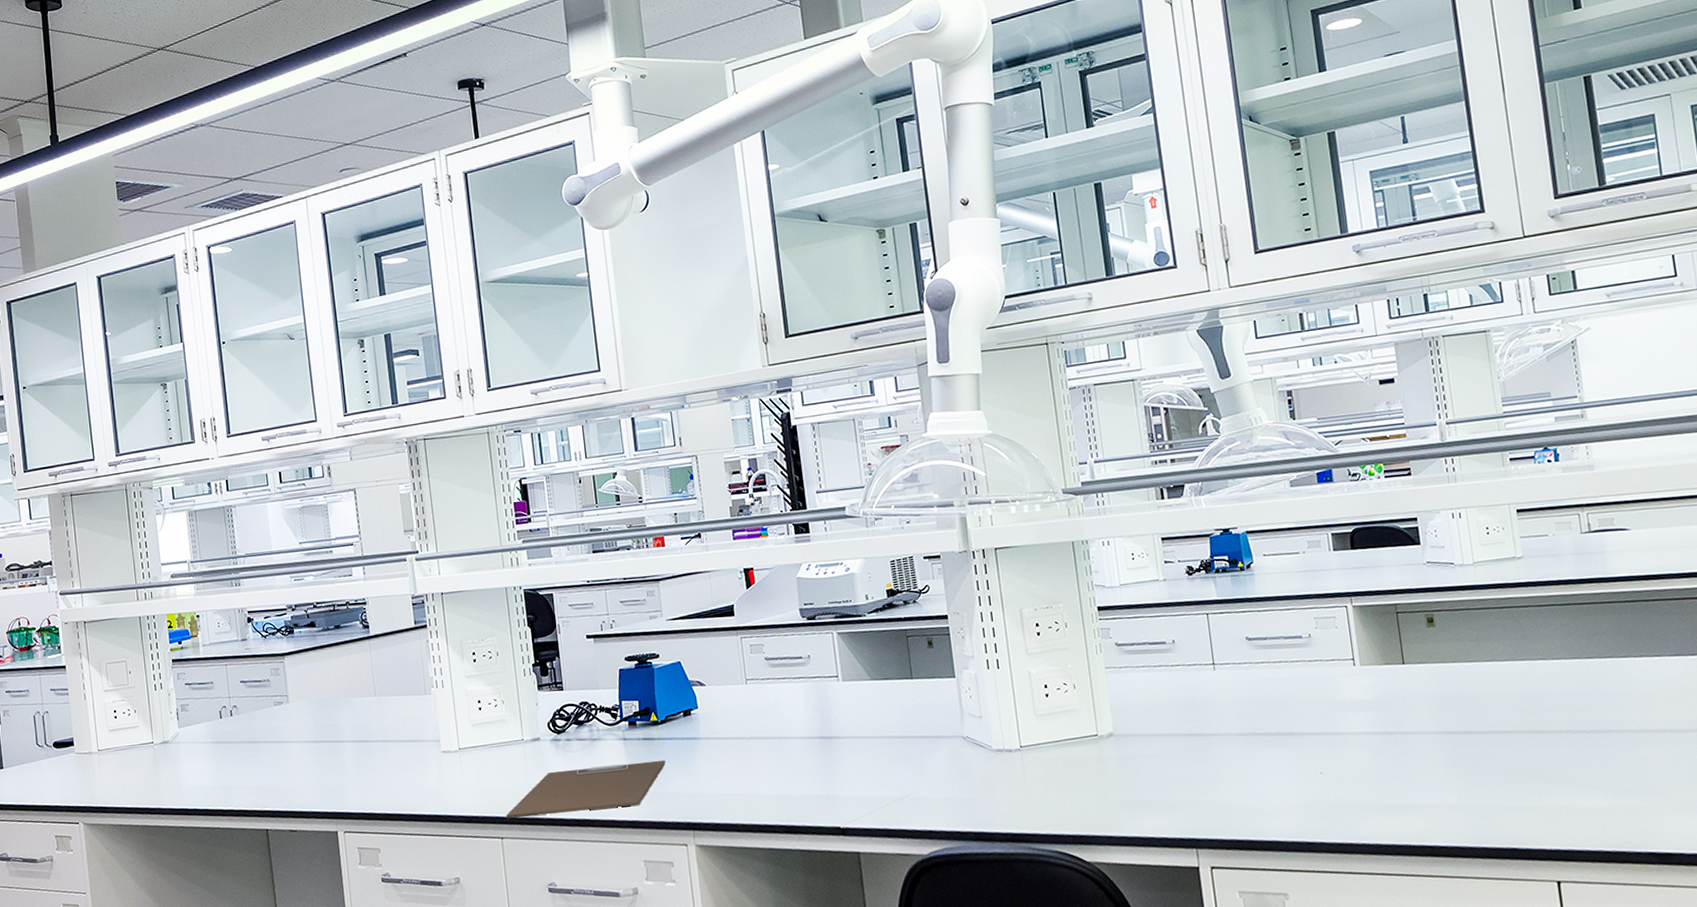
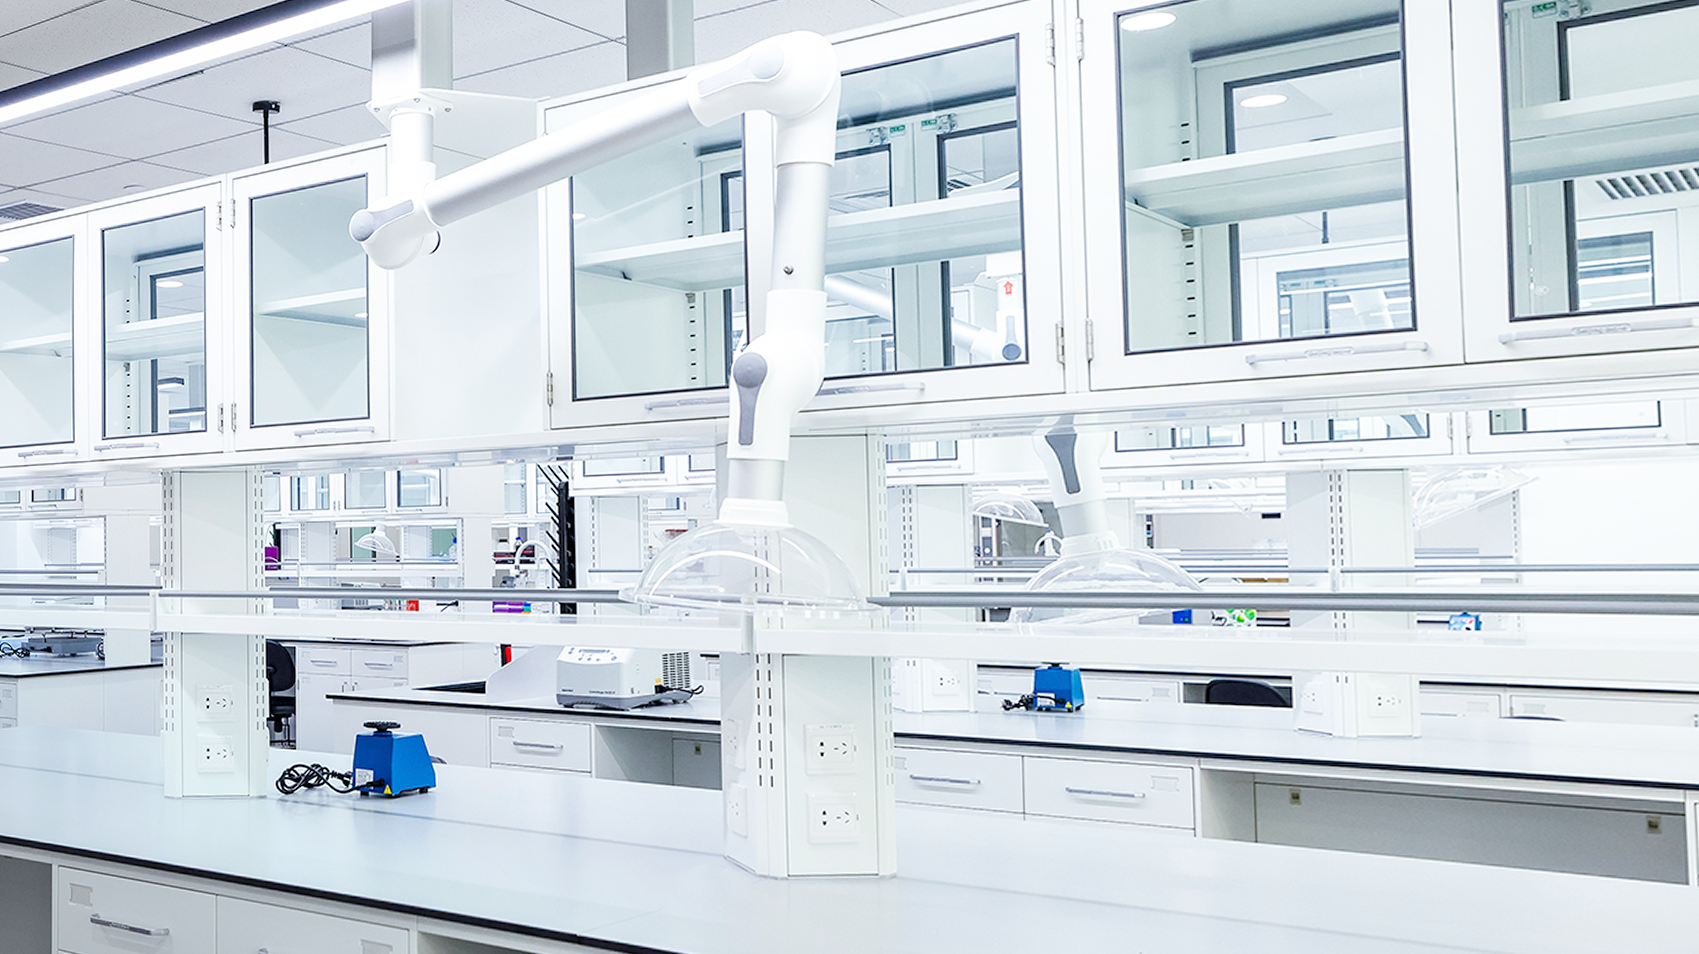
clipboard: present [506,759,666,819] -> none [224,832,395,880]

